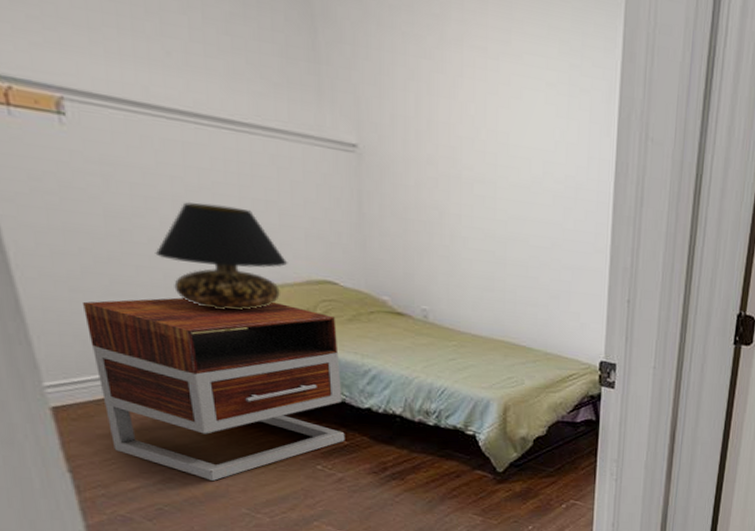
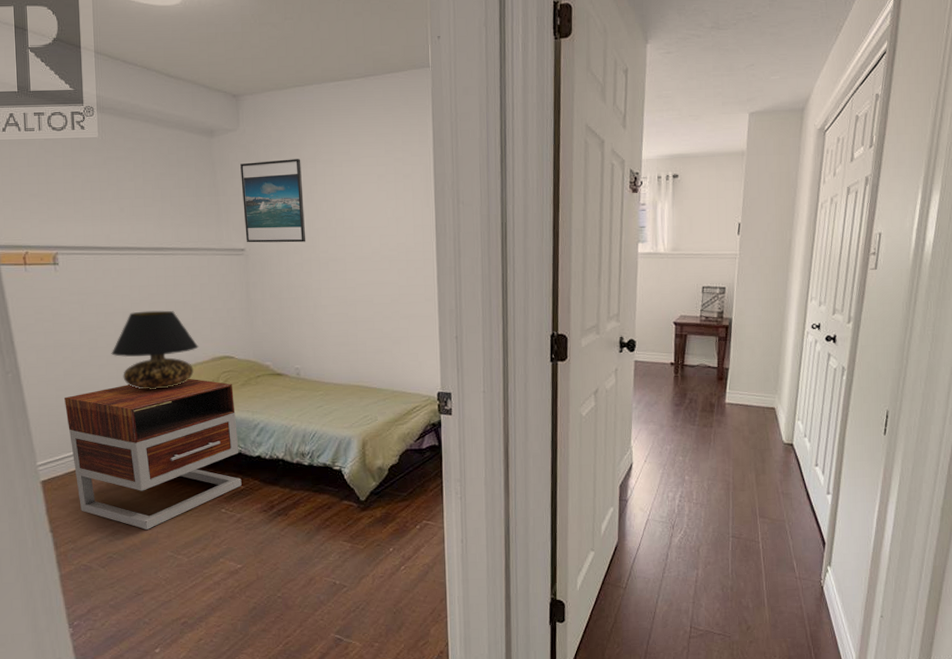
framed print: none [354,25,445,152] -> present [240,159,306,243]

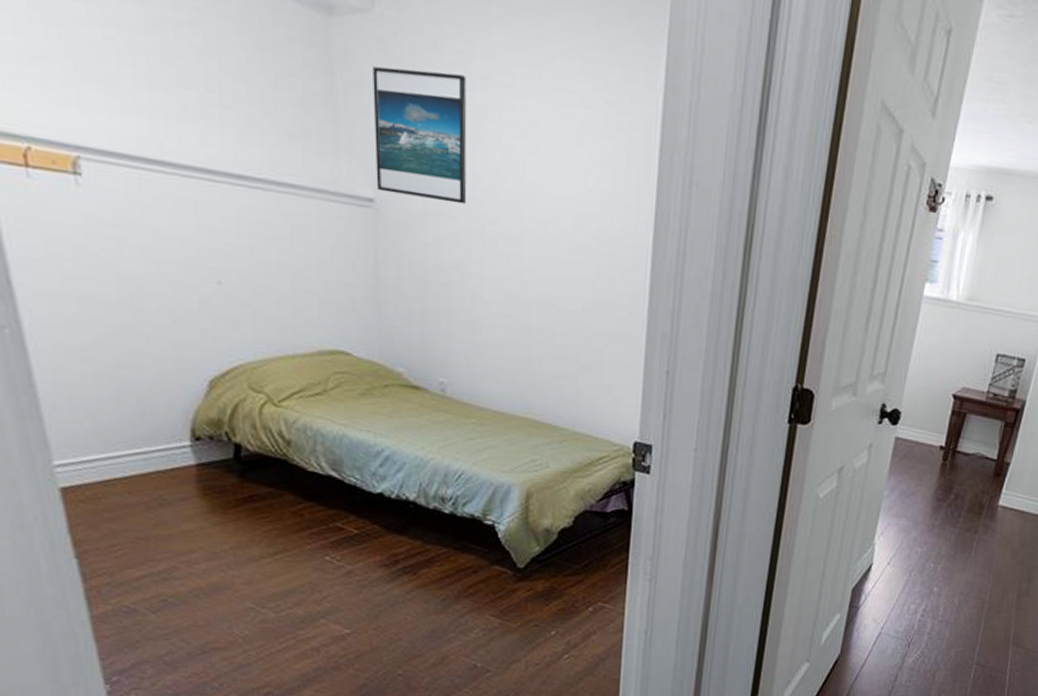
nightstand: present [64,378,242,530] -> none [94,370,355,571]
table lamp: present [111,310,199,389] -> none [165,265,300,384]

